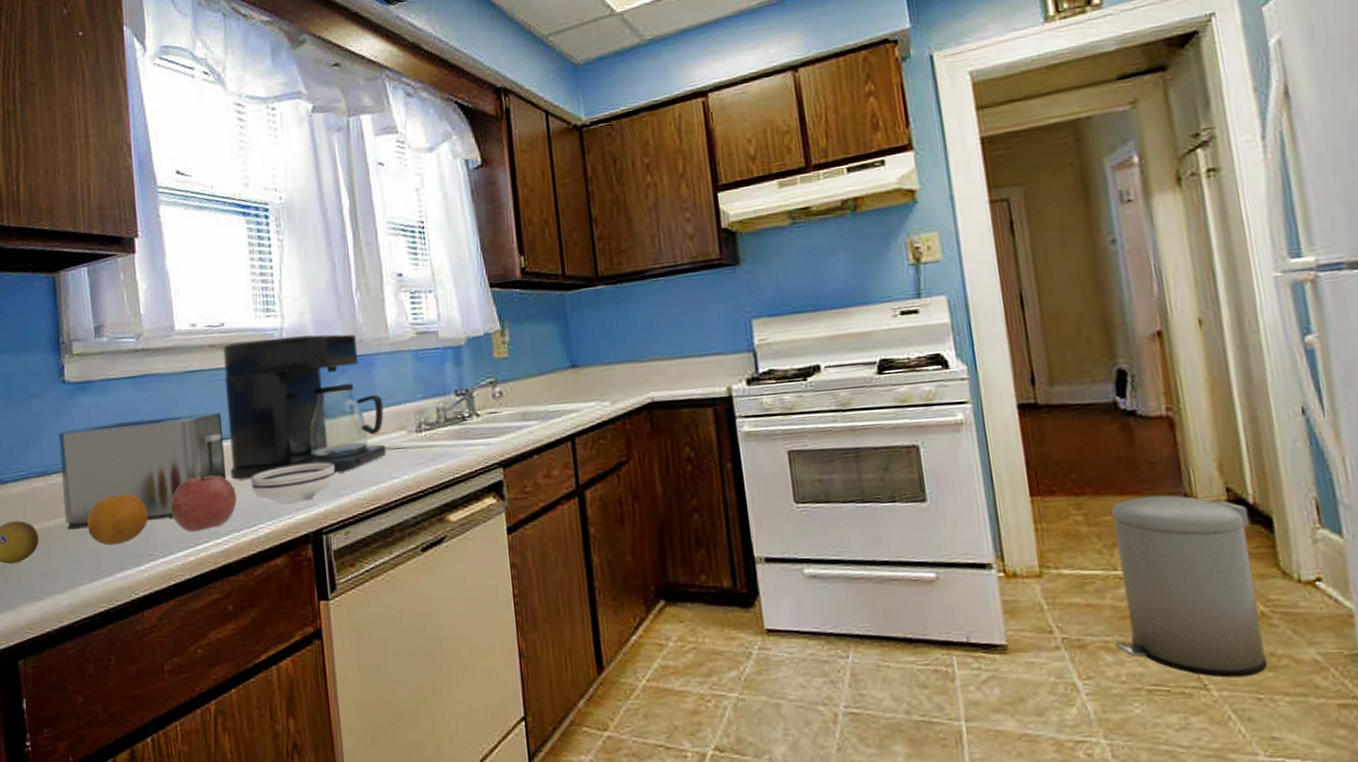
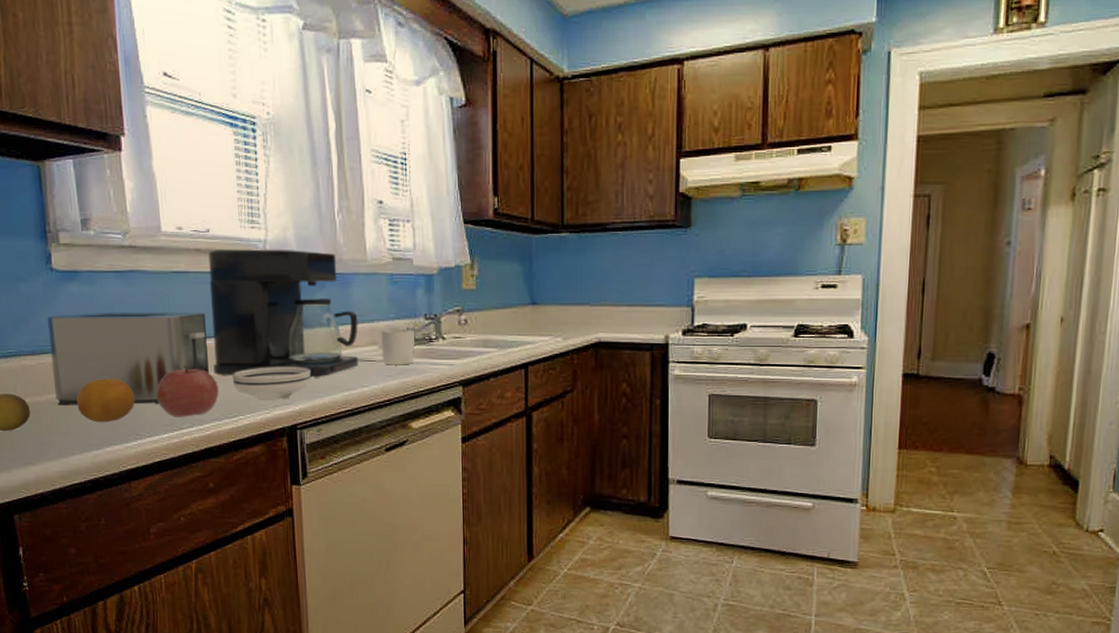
mug: none [407,409,448,452] -> present [380,328,416,365]
pedal bin: present [1112,495,1268,678] -> none [940,456,1063,598]

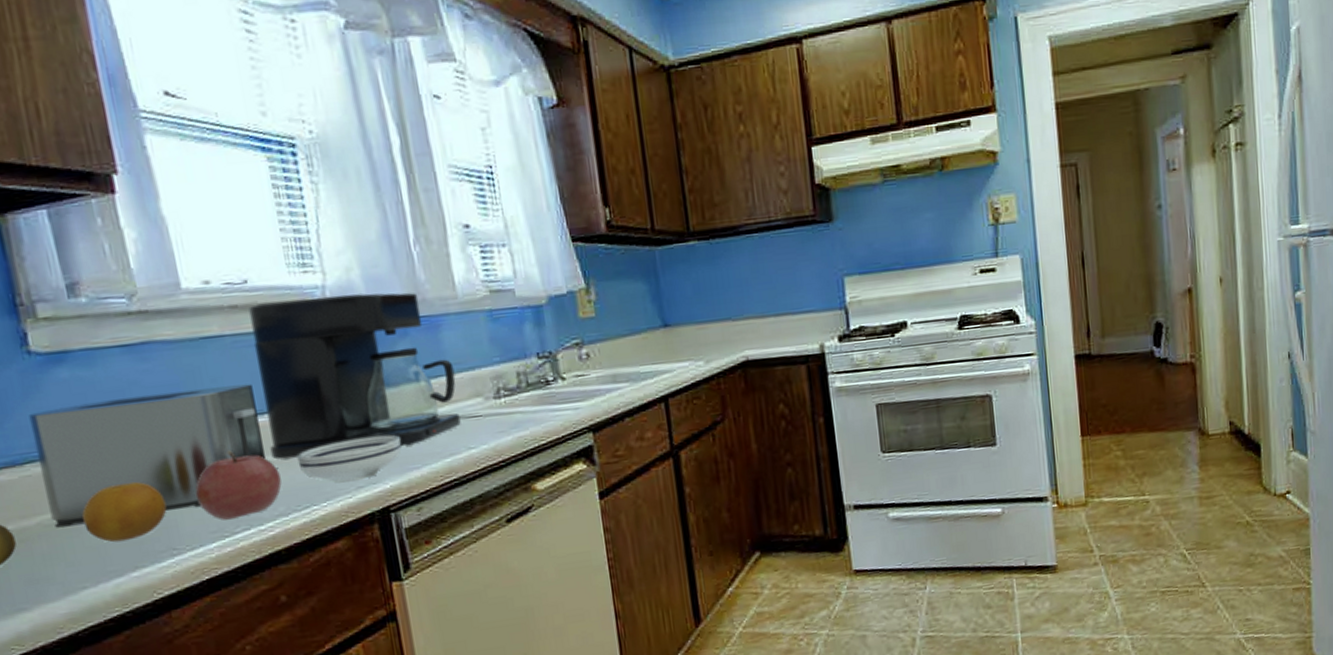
mug: present [380,328,416,365] -> none [483,373,531,420]

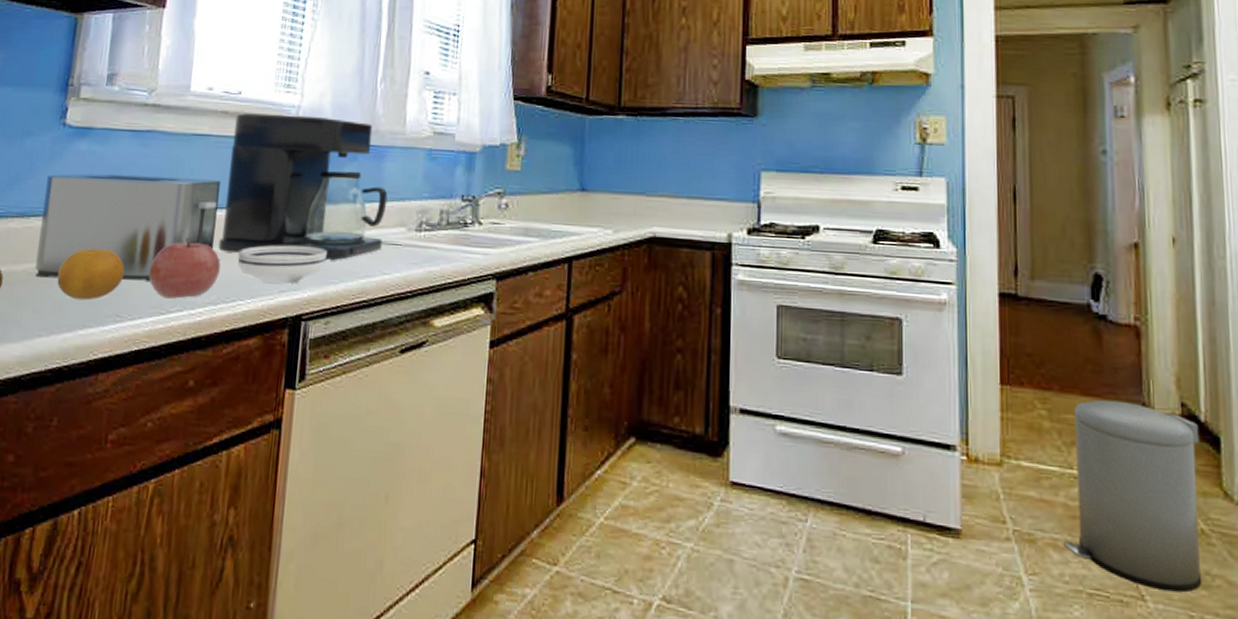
pedal bin: none [1140,430,1248,576] -> present [1063,399,1202,593]

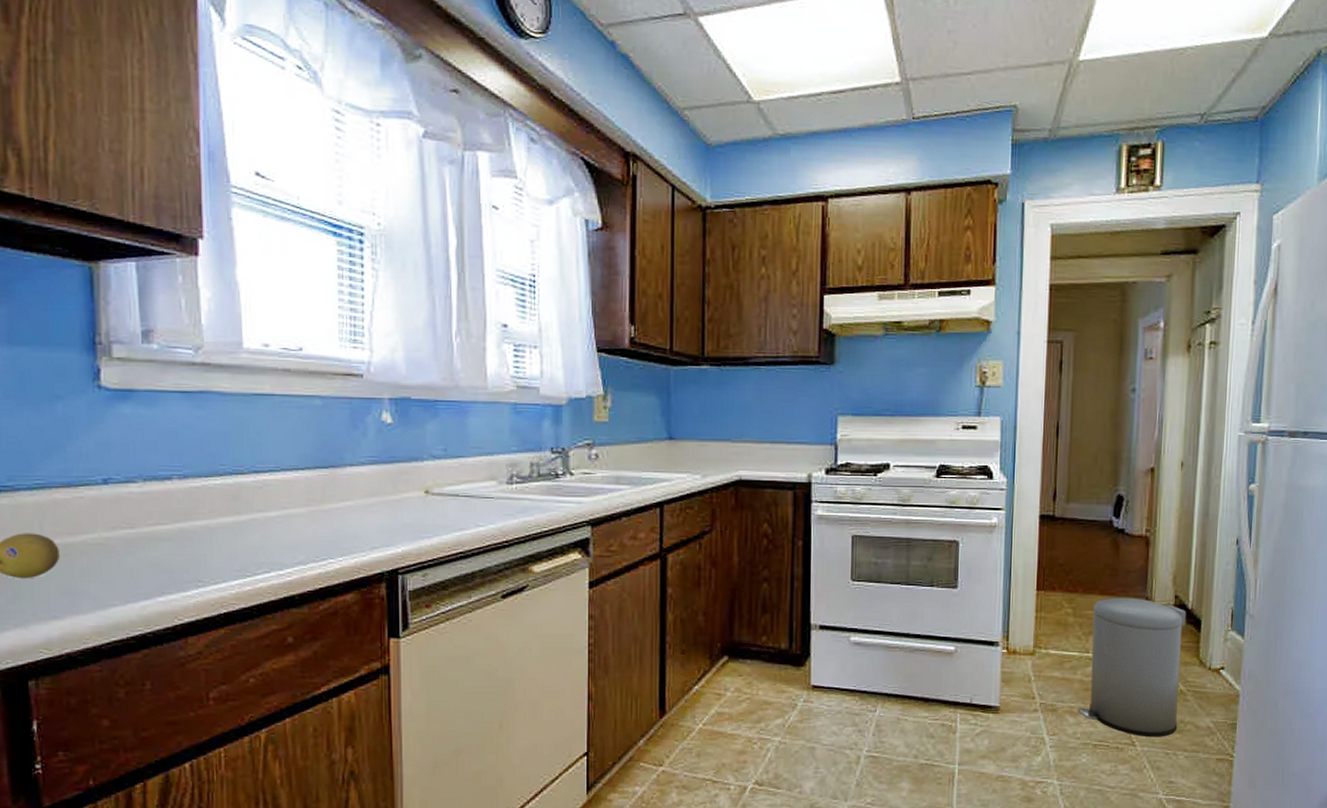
toaster: present [35,173,221,282] -> none [90,438,295,548]
fruit: present [57,248,125,301] -> none [123,516,199,568]
fruit: present [149,235,221,299] -> none [226,498,305,561]
coffee maker: present [218,113,388,261] -> none [299,370,475,516]
bowl: present [237,245,327,285] -> none [322,503,417,541]

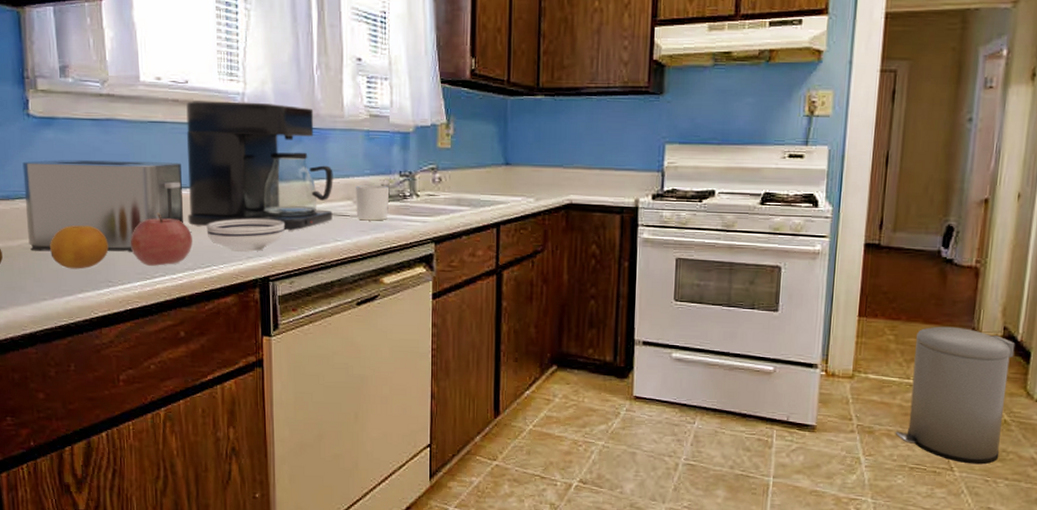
toaster: none [90,438,295,548] -> present [22,159,184,253]
fruit: none [123,516,199,568] -> present [50,225,109,269]
fruit: none [226,498,305,561] -> present [130,212,192,266]
coffee maker: none [299,370,475,516] -> present [186,101,333,231]
bowl: none [322,503,417,541] -> present [206,218,285,252]
mug: none [500,462,540,503] -> present [355,184,390,221]

